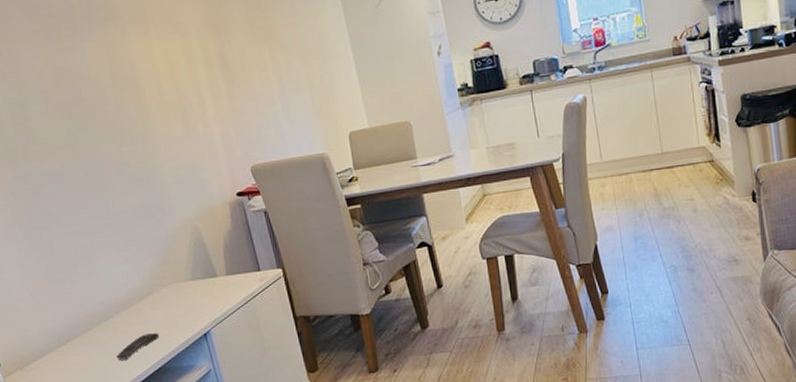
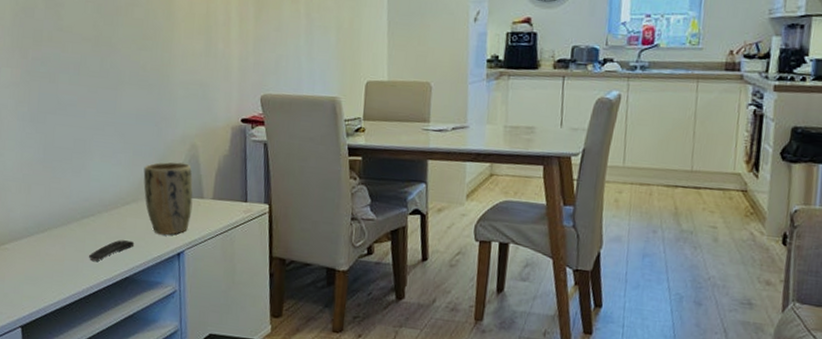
plant pot: none [151,247,209,321] -> present [143,162,193,235]

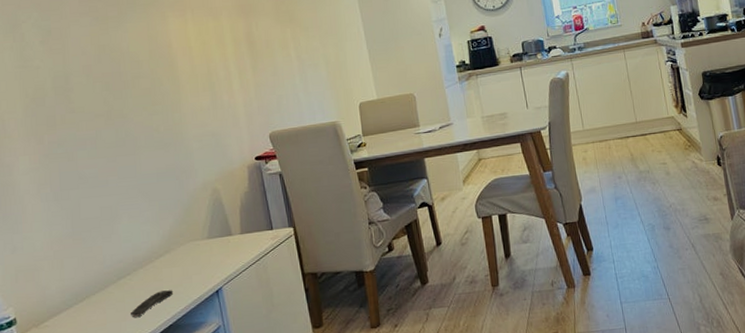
plant pot: present [143,162,193,235] -> none [171,207,224,278]

